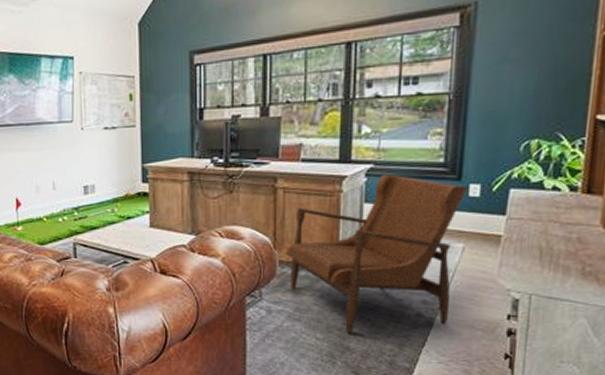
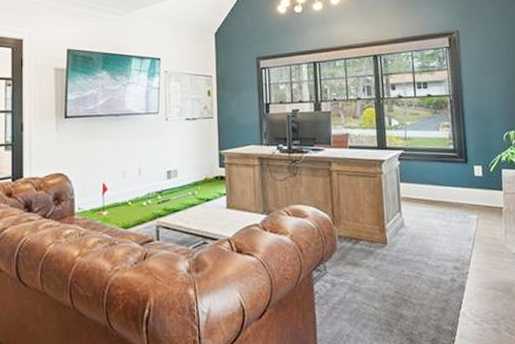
armchair: present [285,174,468,334] -> none [342,158,475,302]

